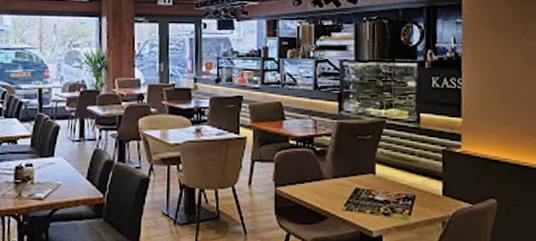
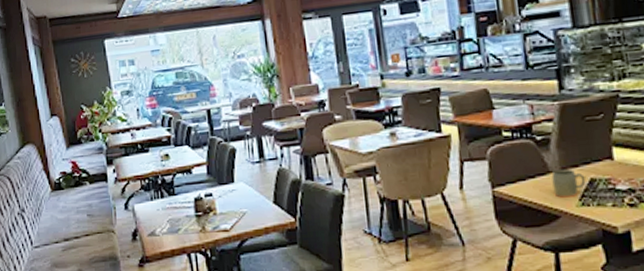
mug: none [325,177,352,202] -> present [551,168,586,198]

